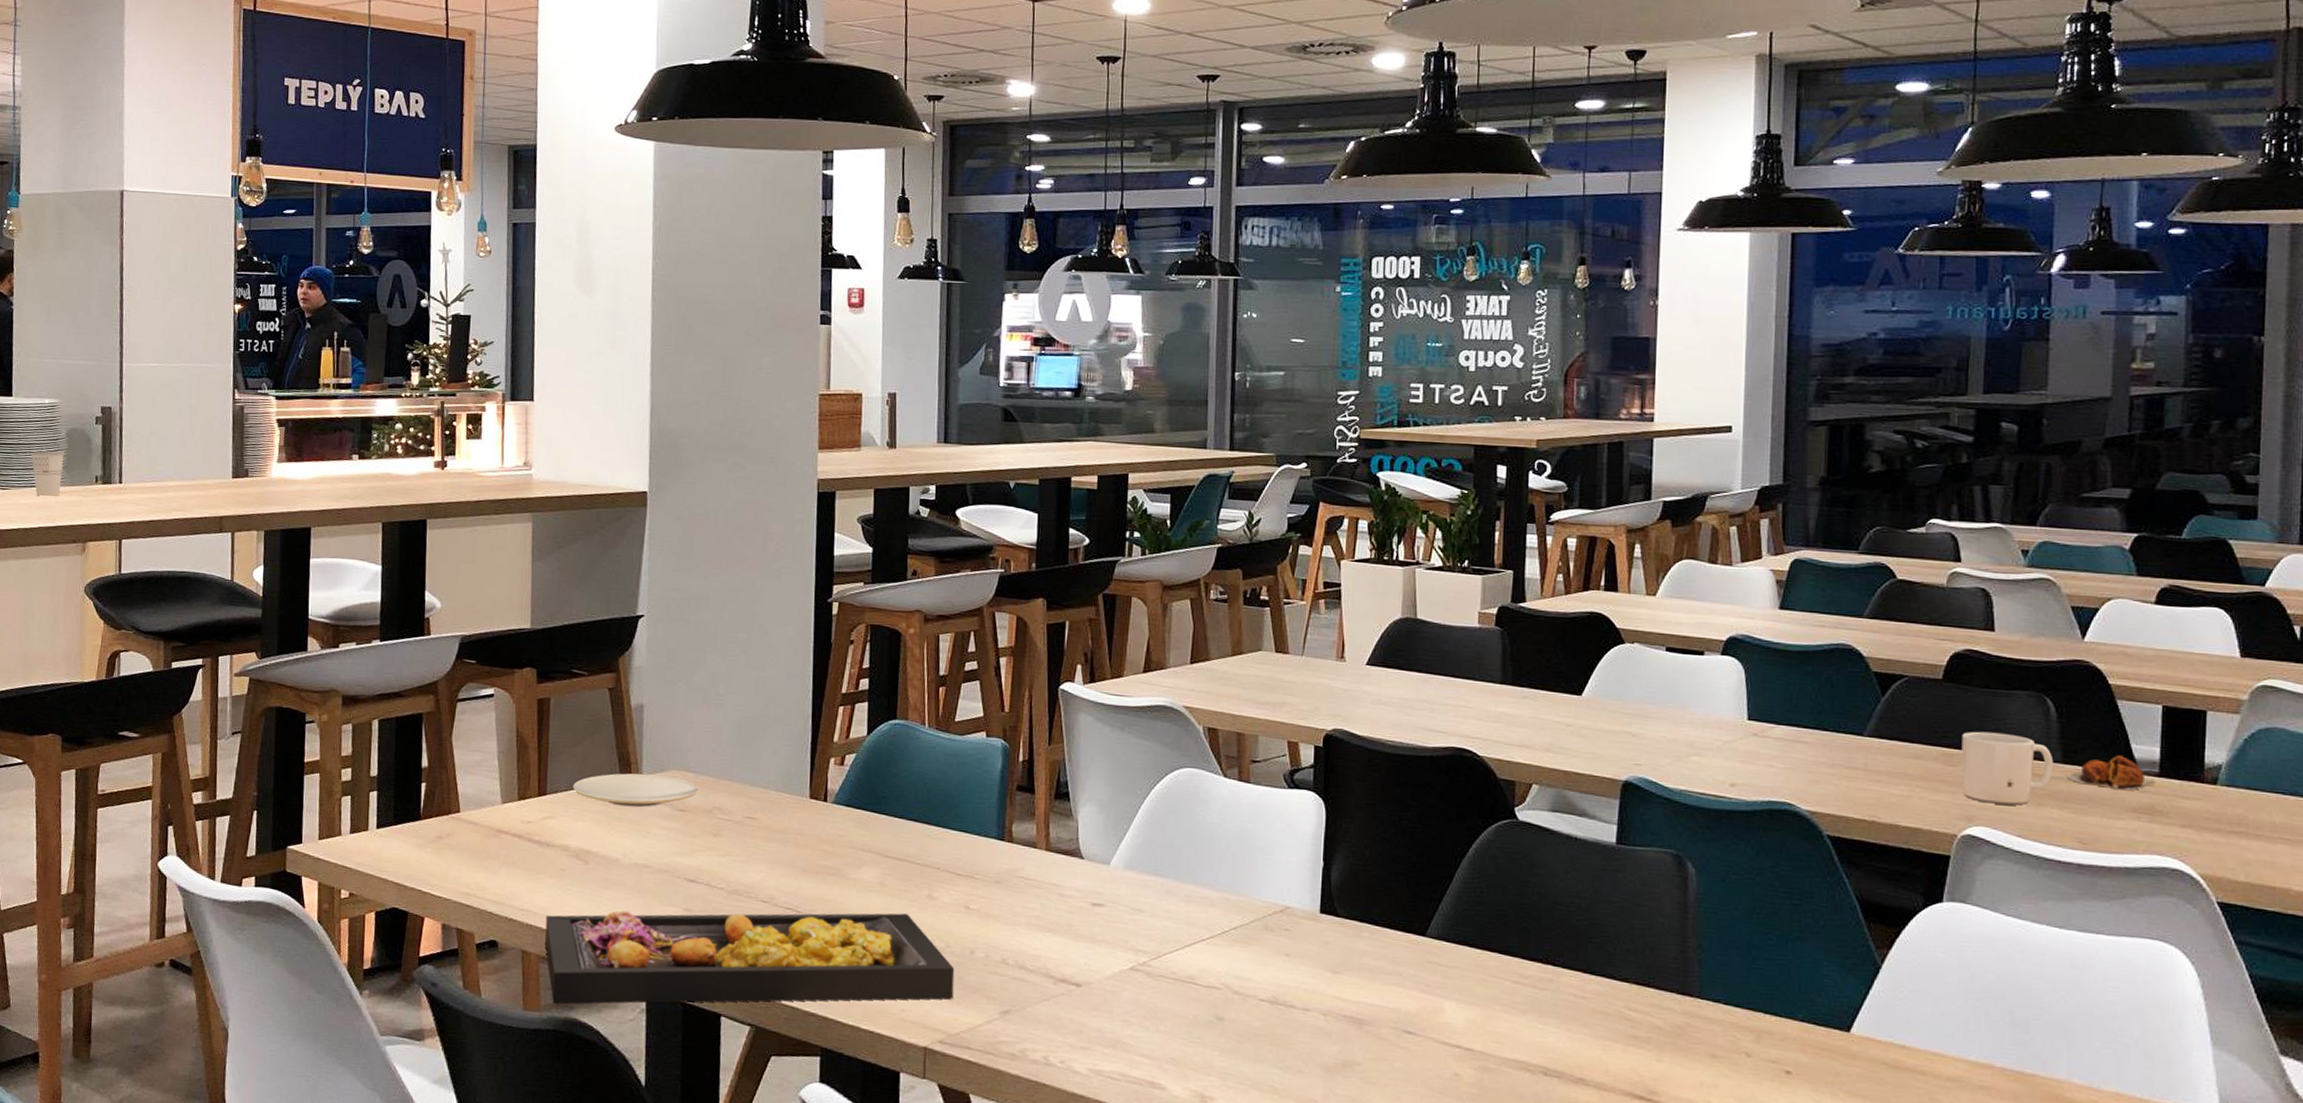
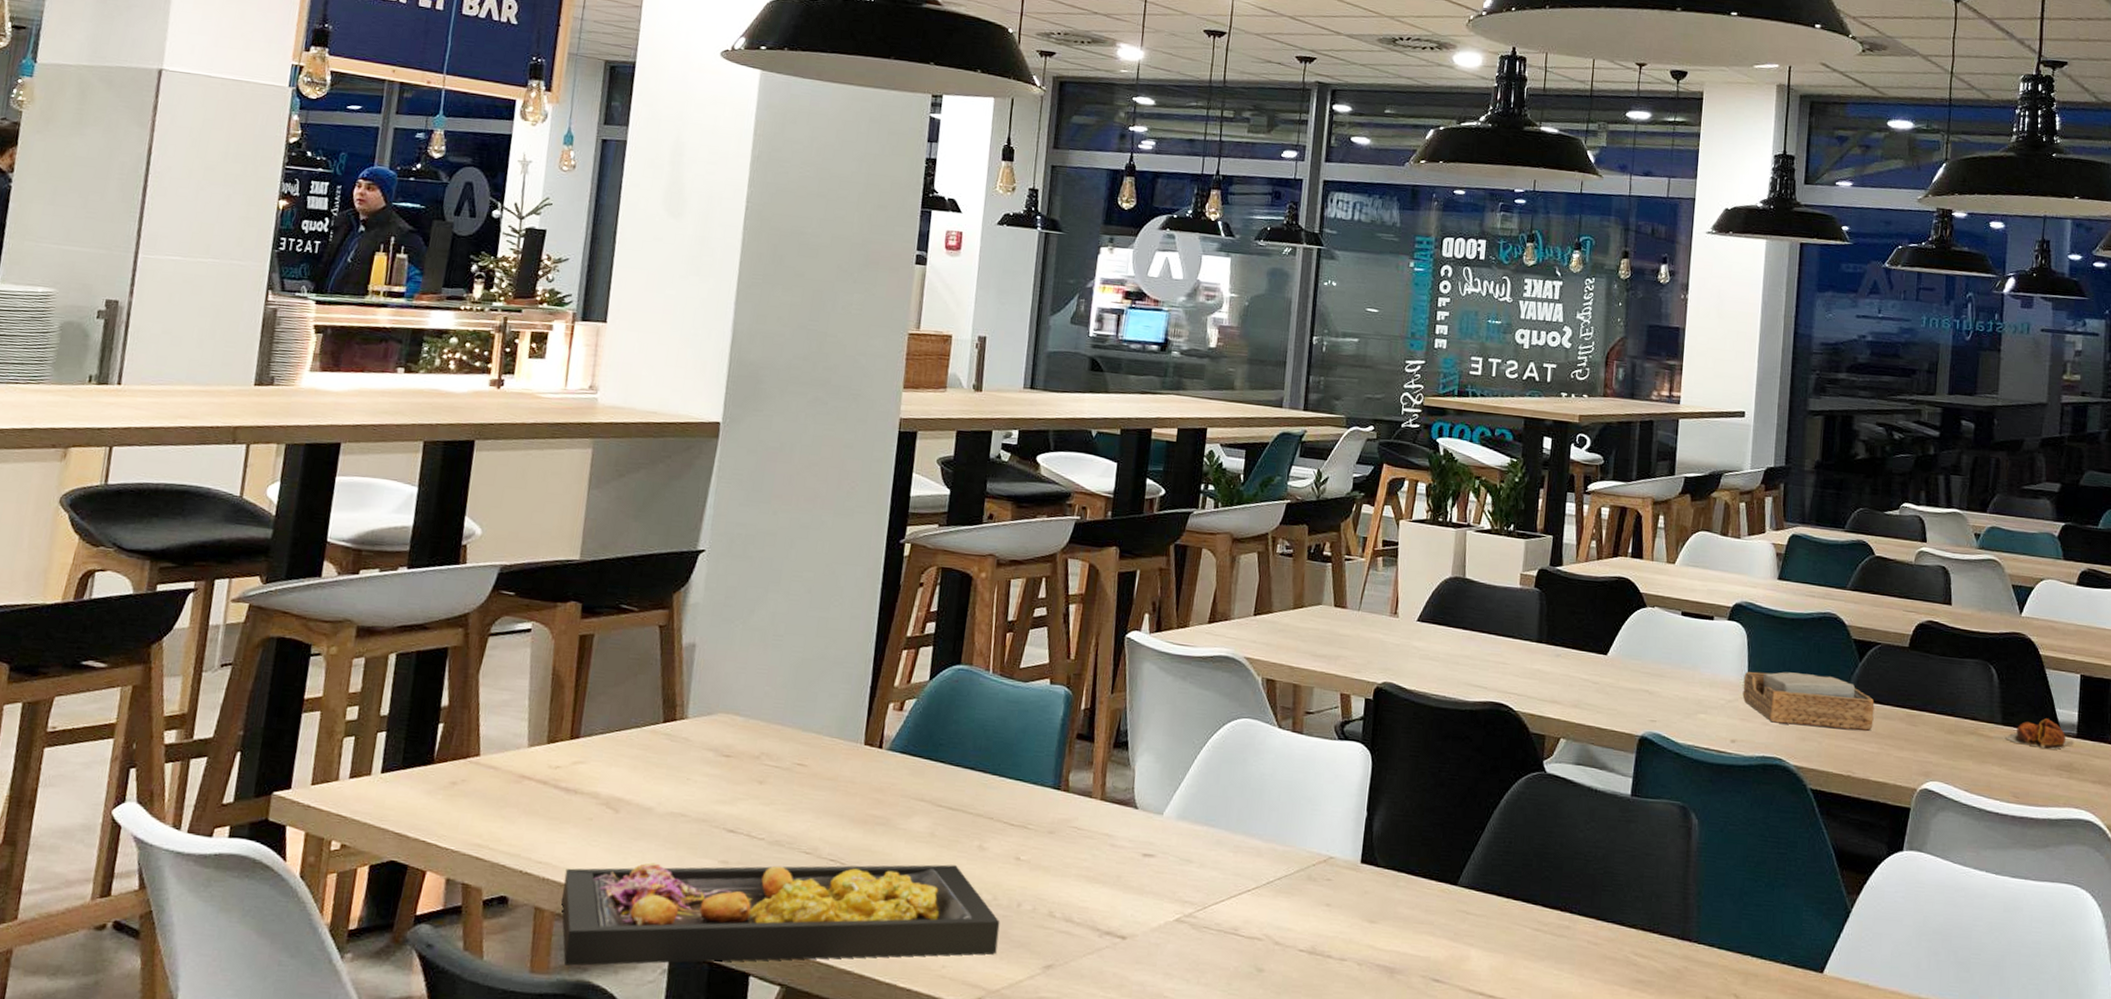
cup: present [30,450,65,499] -> none [11,344,56,398]
plate: present [573,773,699,807] -> none [609,716,748,752]
napkin holder: none [1742,709,1902,772] -> present [1742,671,1875,731]
mug: present [1961,731,2054,806] -> none [1921,695,1995,763]

